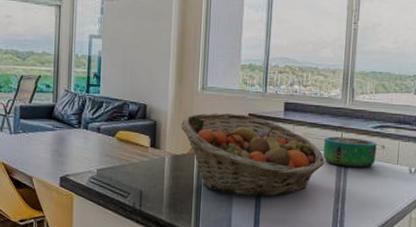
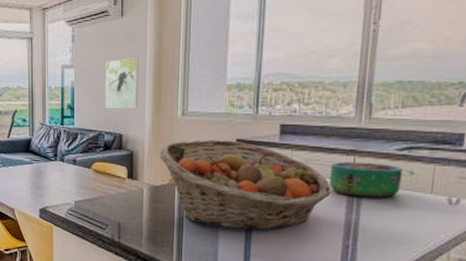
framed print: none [131,33,164,80] -> present [105,57,139,108]

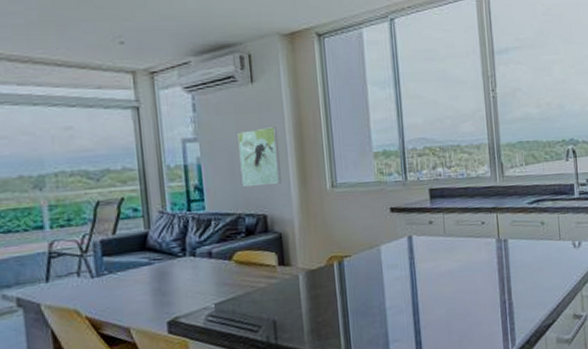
fruit basket: present [158,140,332,231] -> none [311,209,483,305]
decorative bowl: present [329,162,402,198] -> none [478,217,537,252]

